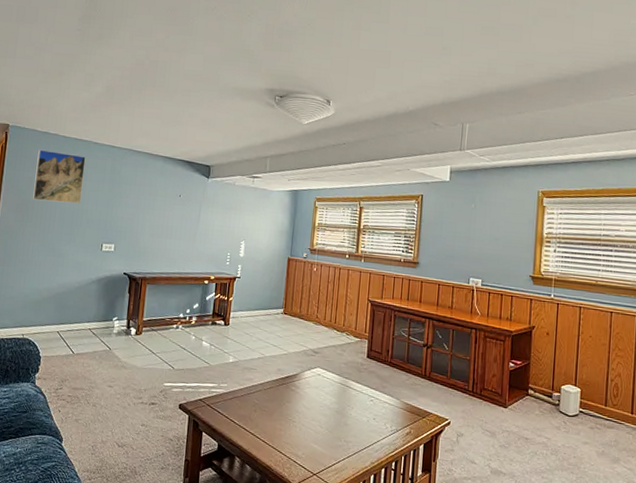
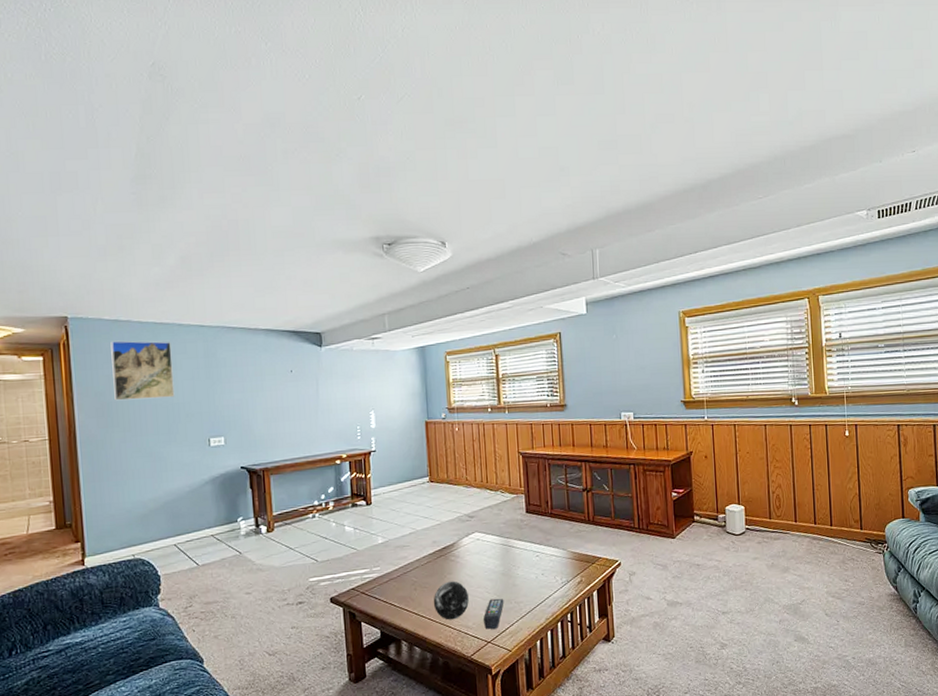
decorative orb: none [269,409,303,447] -> present [433,581,469,620]
remote control: none [312,433,335,463] -> present [484,598,504,629]

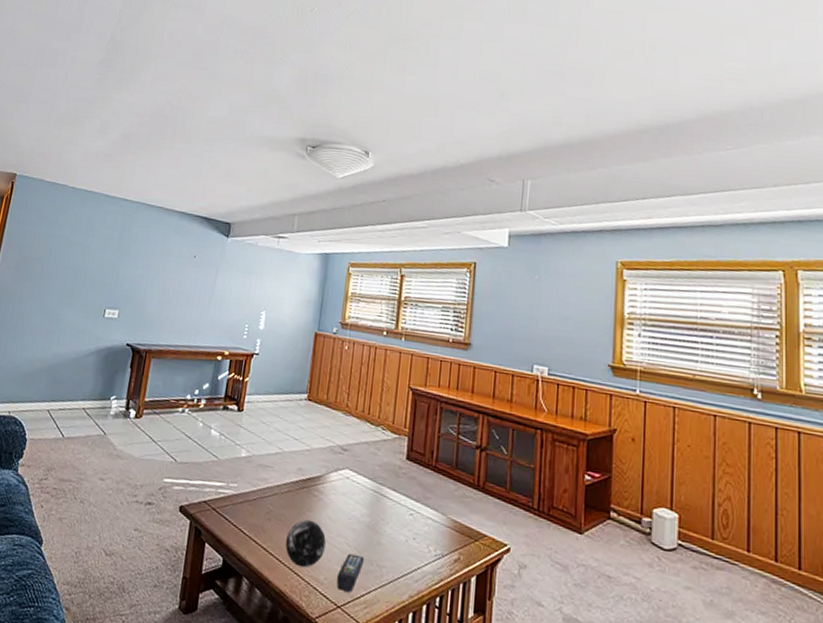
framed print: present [110,340,175,401] -> none [34,201,95,263]

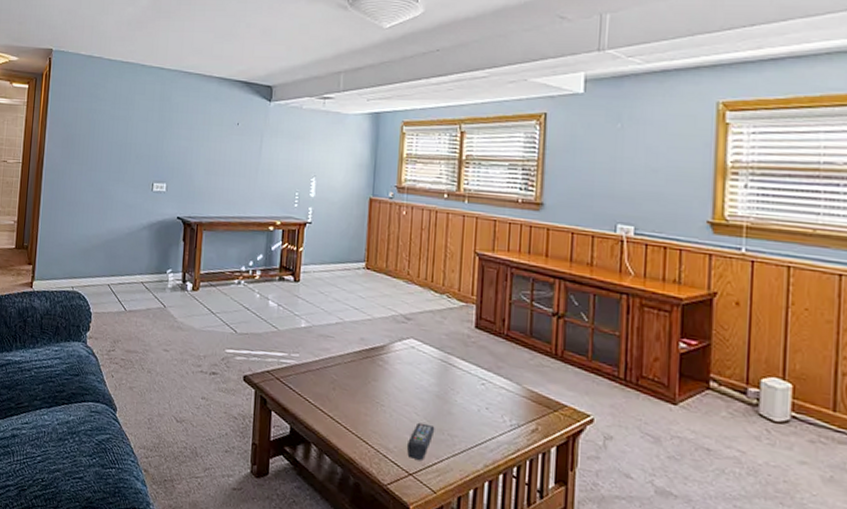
decorative orb: present [285,519,326,568] -> none [351,388,393,436]

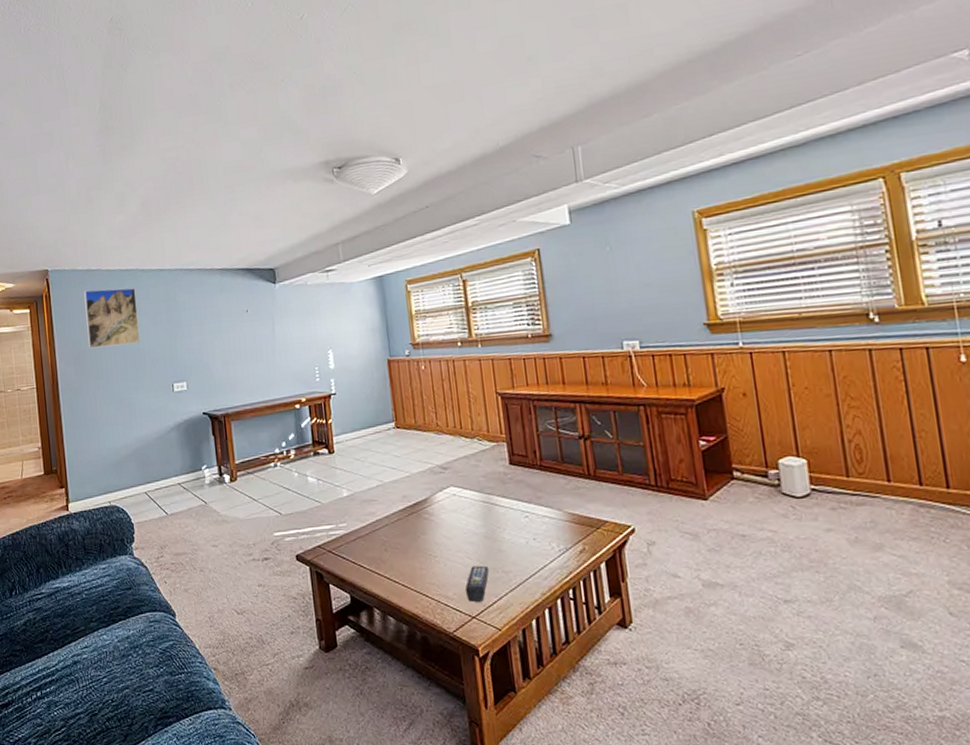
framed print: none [79,76,133,137] -> present [84,288,140,349]

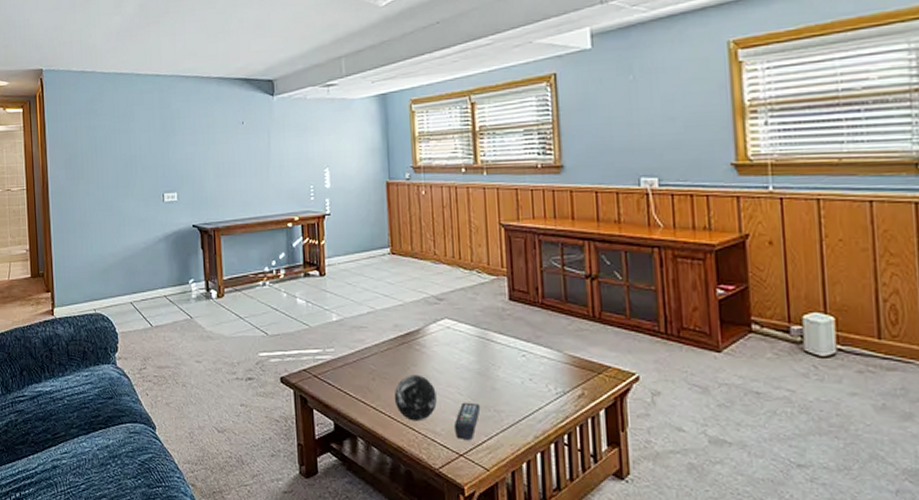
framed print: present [84,288,140,349] -> none [77,92,133,153]
decorative orb: none [406,542,448,588] -> present [394,374,437,422]

